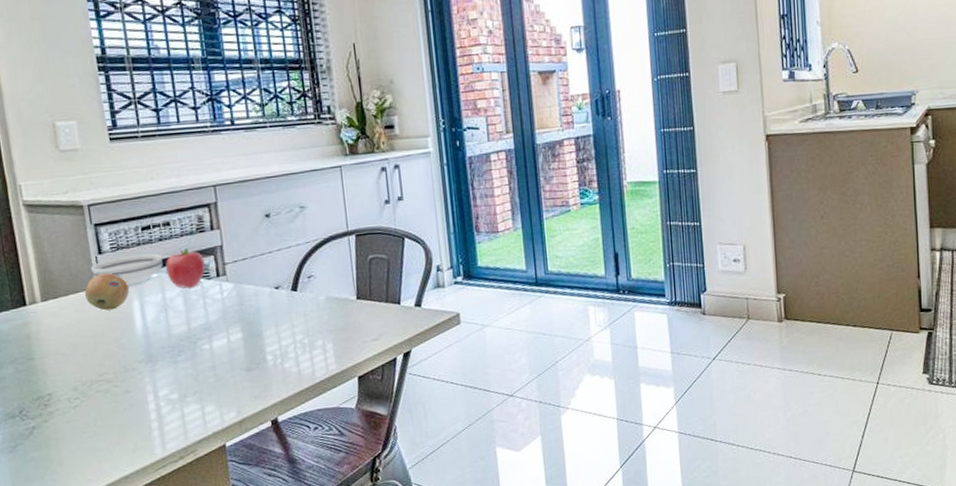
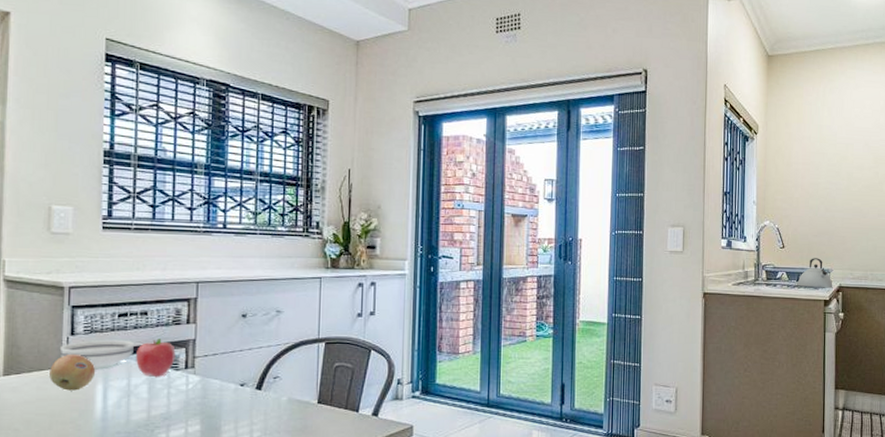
kettle: none [876,79,920,116] -> present [797,258,833,288]

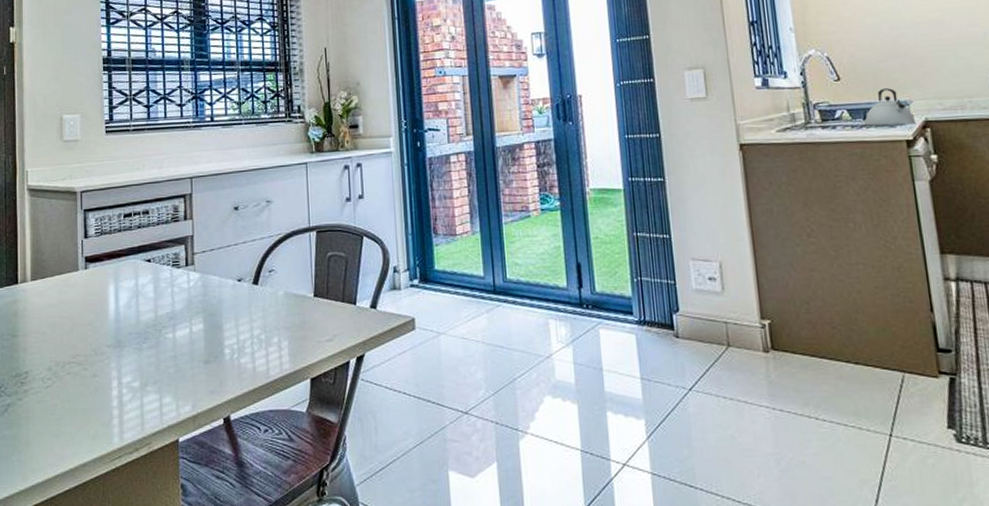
fruit: present [49,353,96,391] -> none [69,256,108,293]
bowl: present [59,339,135,370] -> none [76,240,140,271]
fruit: present [136,339,176,377] -> none [141,237,176,276]

